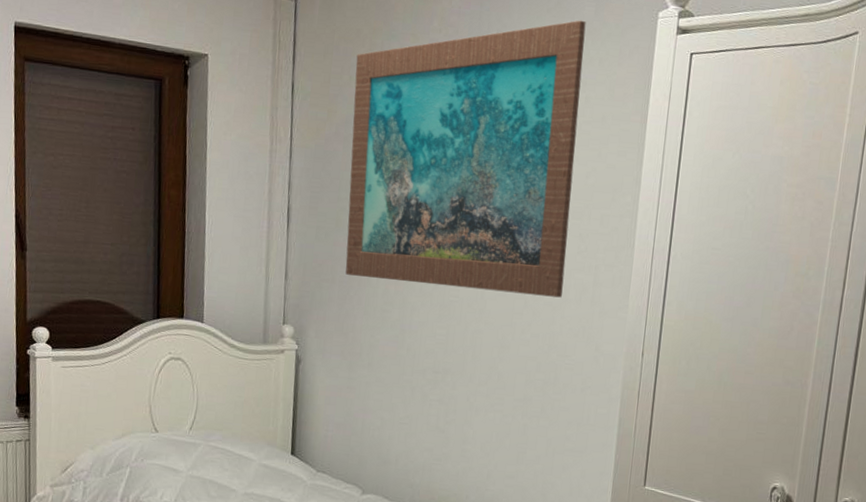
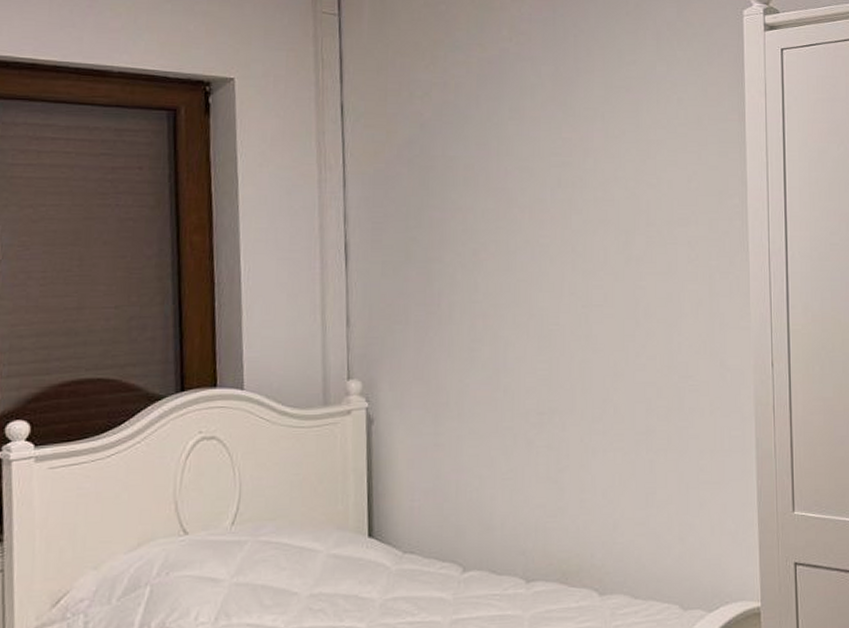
wall art: present [345,20,586,298] -> none [416,21,676,314]

